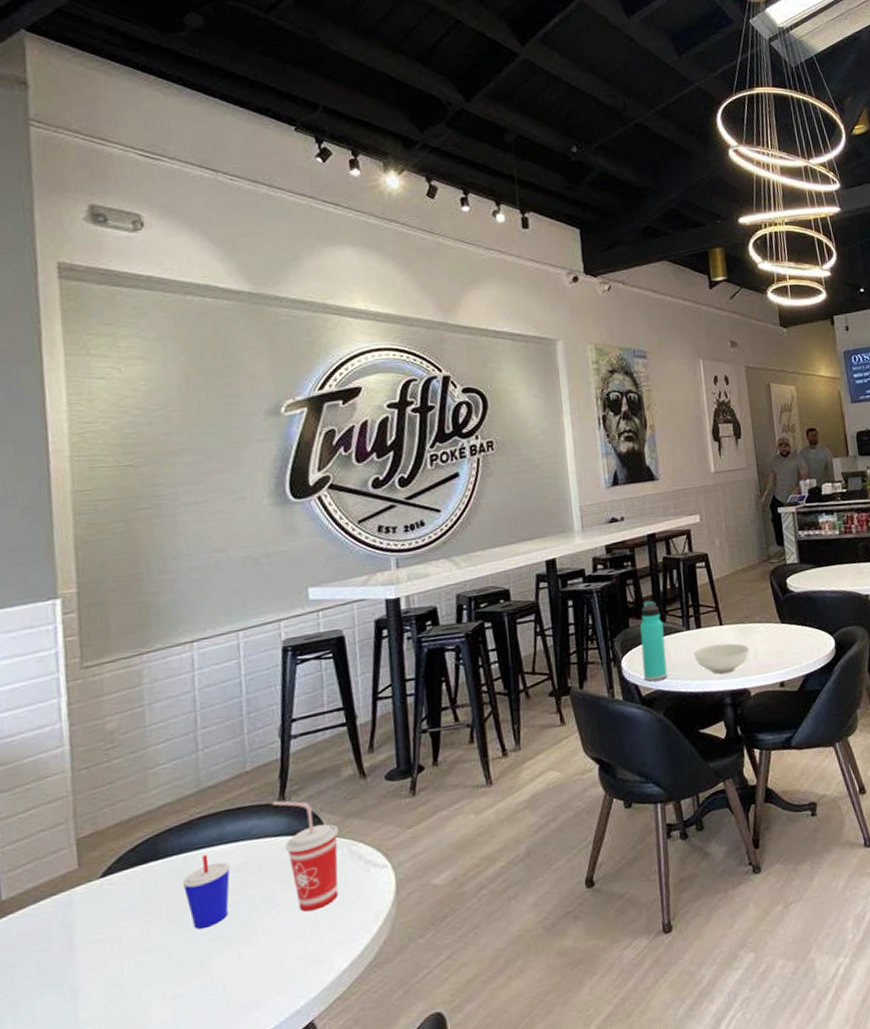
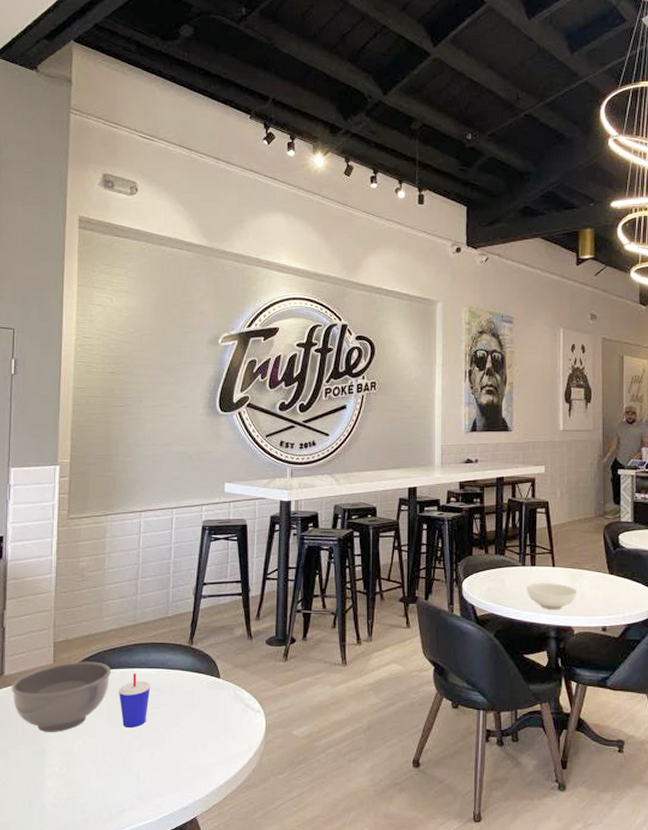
soup bowl: none [13,851,169,965] -> present [11,661,111,732]
beverage cup: present [271,800,339,912] -> none [183,643,228,734]
thermos bottle: present [640,600,667,682] -> none [480,534,502,605]

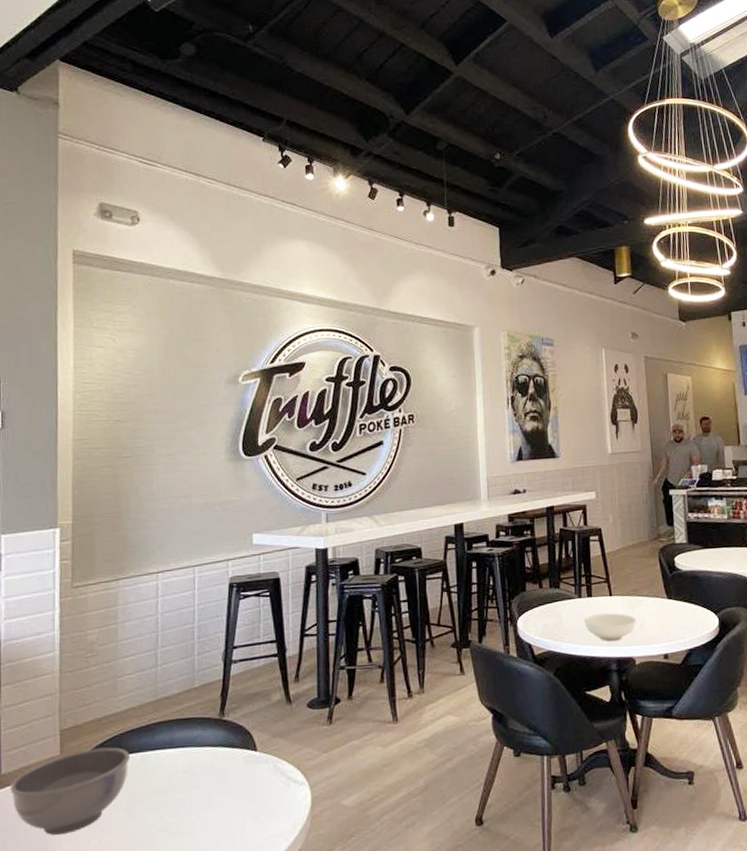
beverage cup: present [119,673,151,727] -> none [140,755,178,819]

